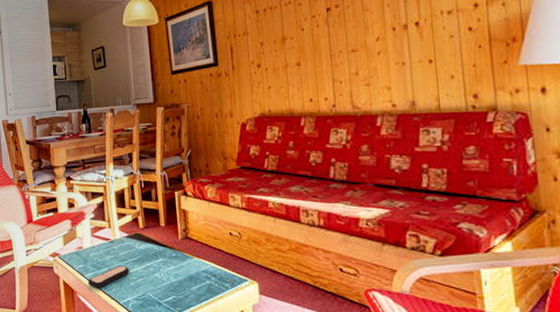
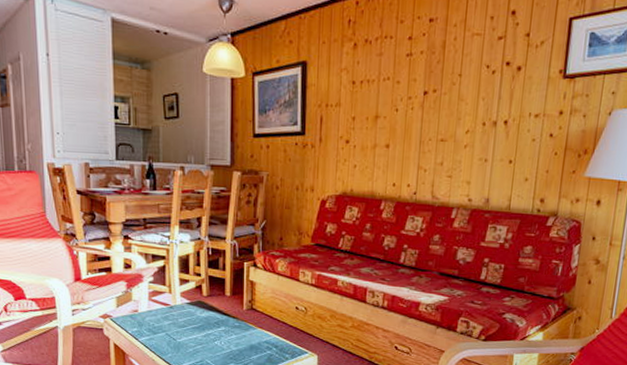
remote control: present [88,265,129,288] -> none [142,331,188,353]

